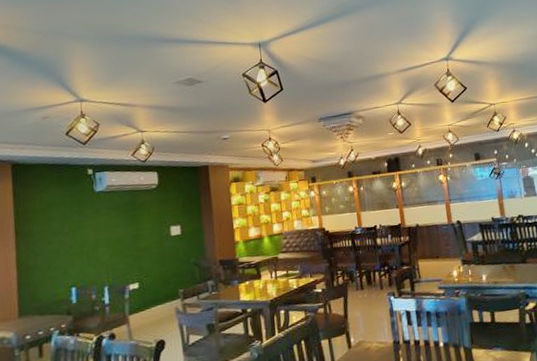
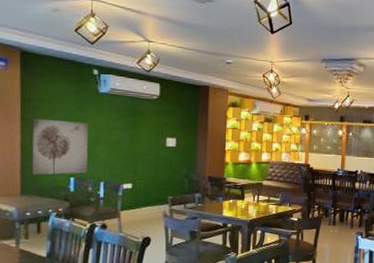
wall art: none [27,225,90,292] -> present [32,118,89,175]

